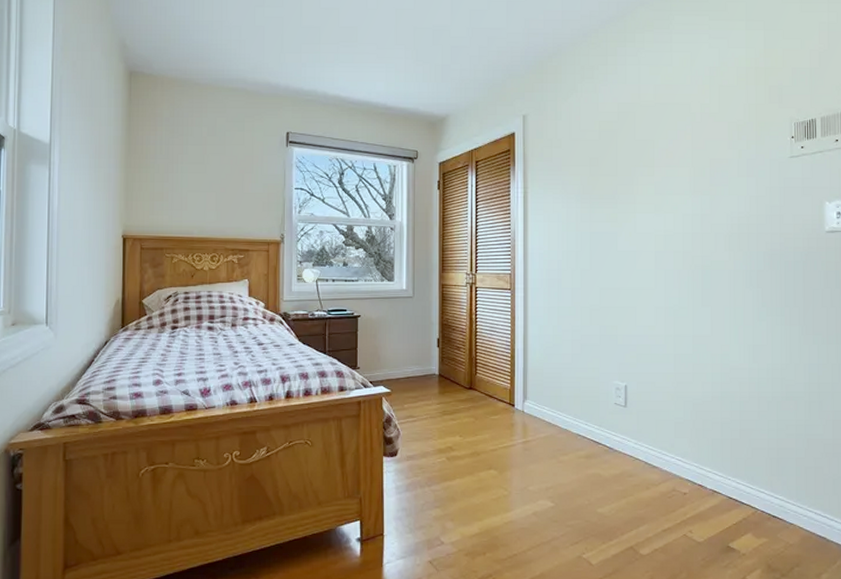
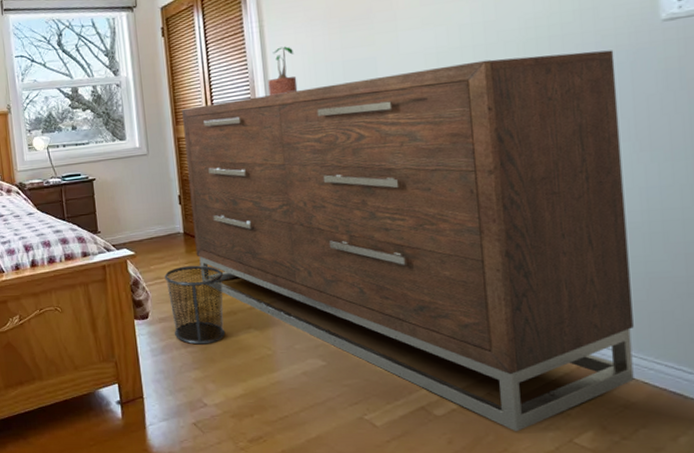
waste bin: none [416,406,472,483] -> present [164,265,225,345]
dresser: none [448,246,795,570] -> present [182,50,634,432]
potted plant: none [527,213,551,256] -> present [268,46,298,97]

